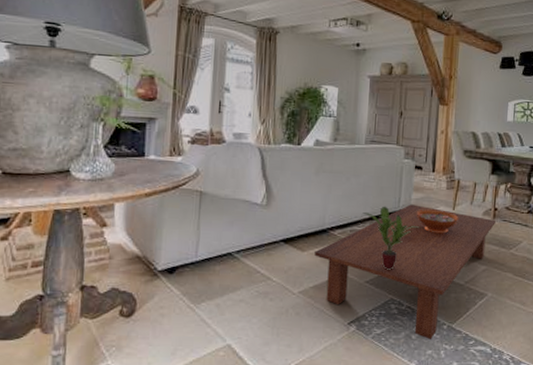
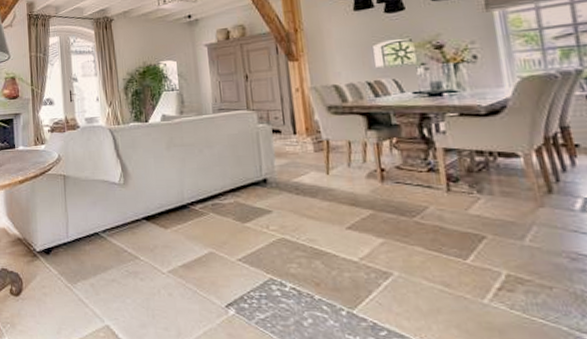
coffee table: present [314,204,496,339] -> none [178,172,386,328]
potted plant: present [362,206,421,270] -> none [222,176,292,246]
decorative bowl: present [417,209,459,234] -> none [284,175,337,203]

